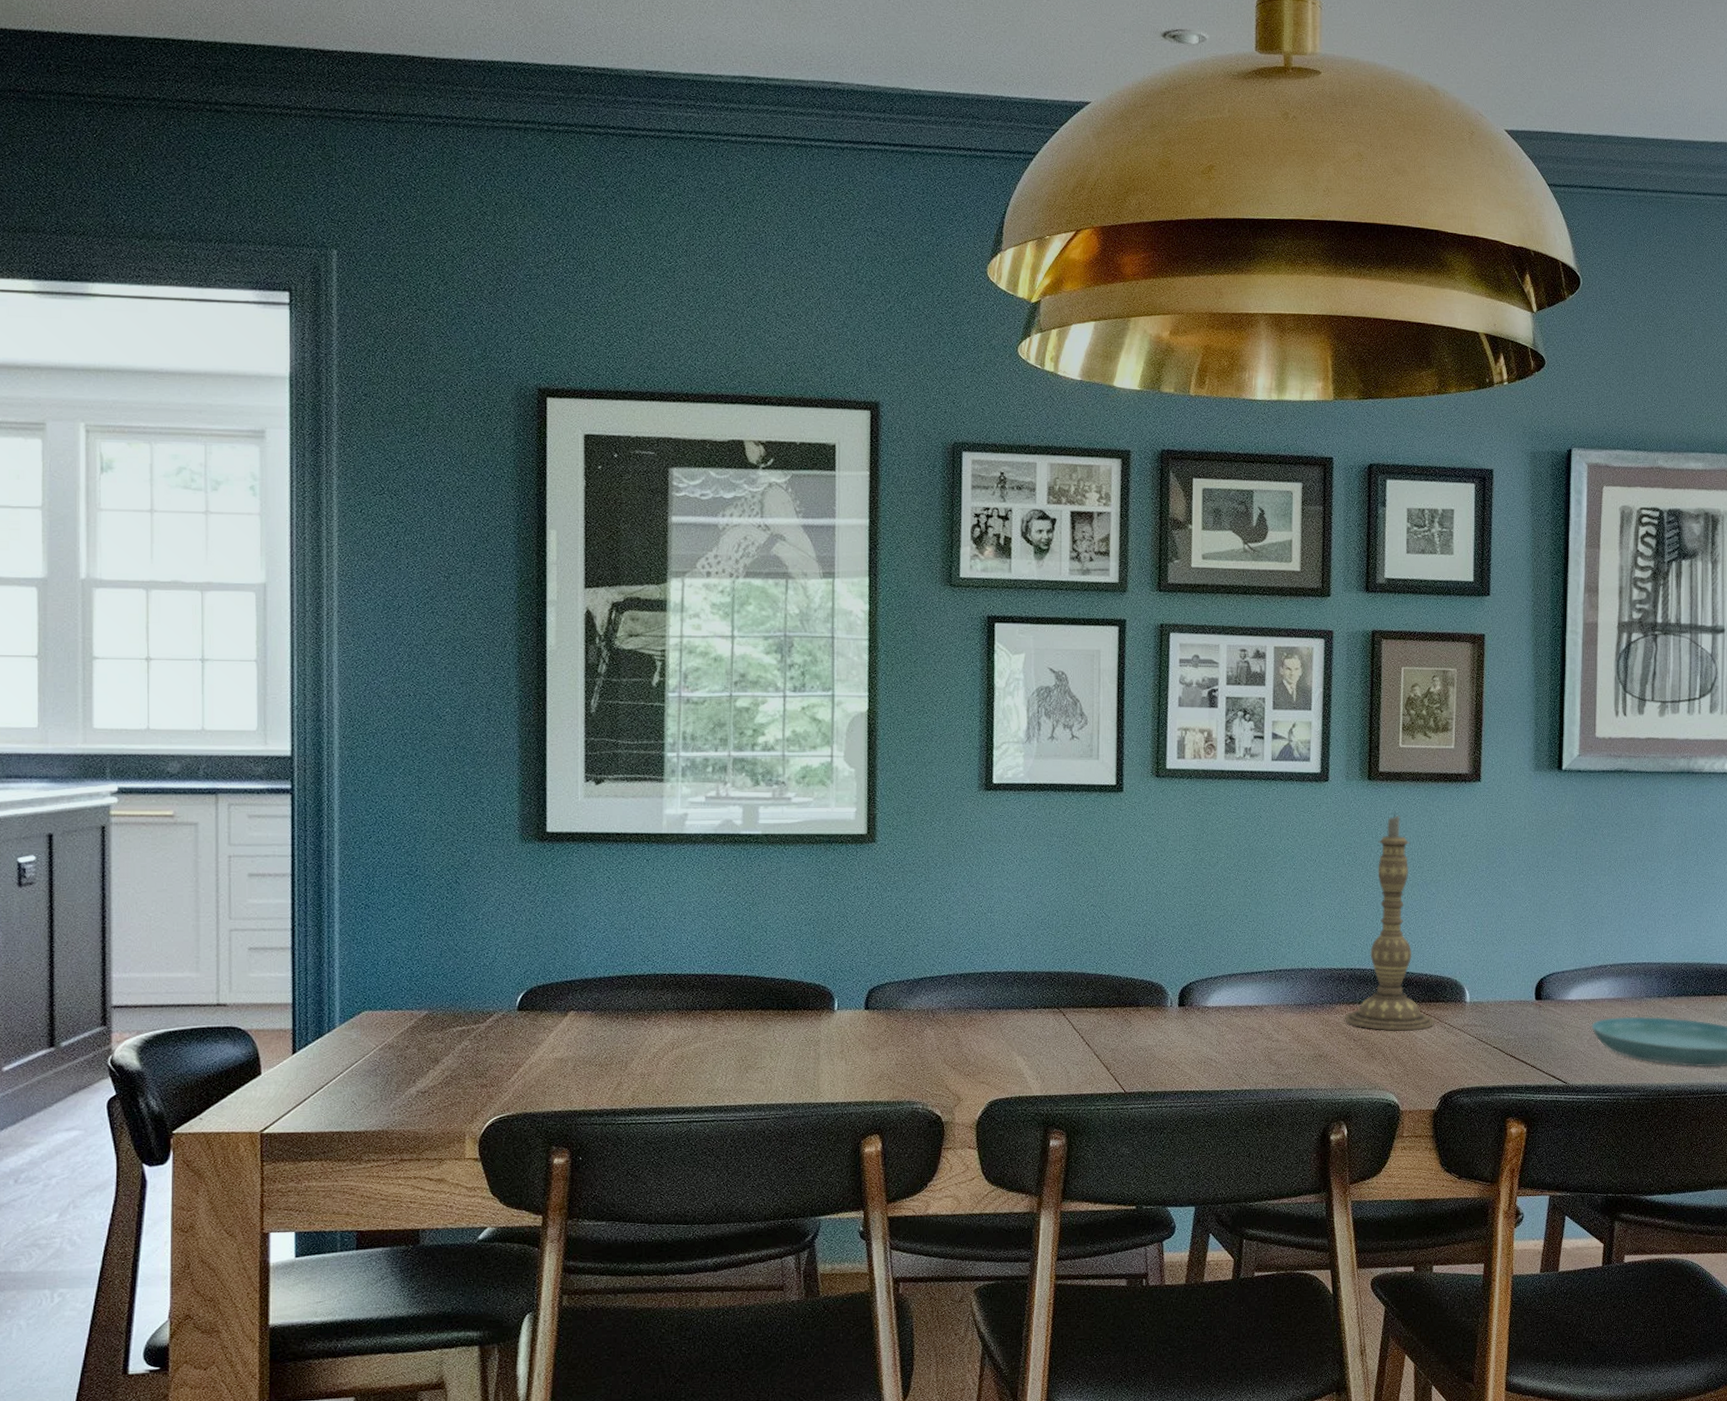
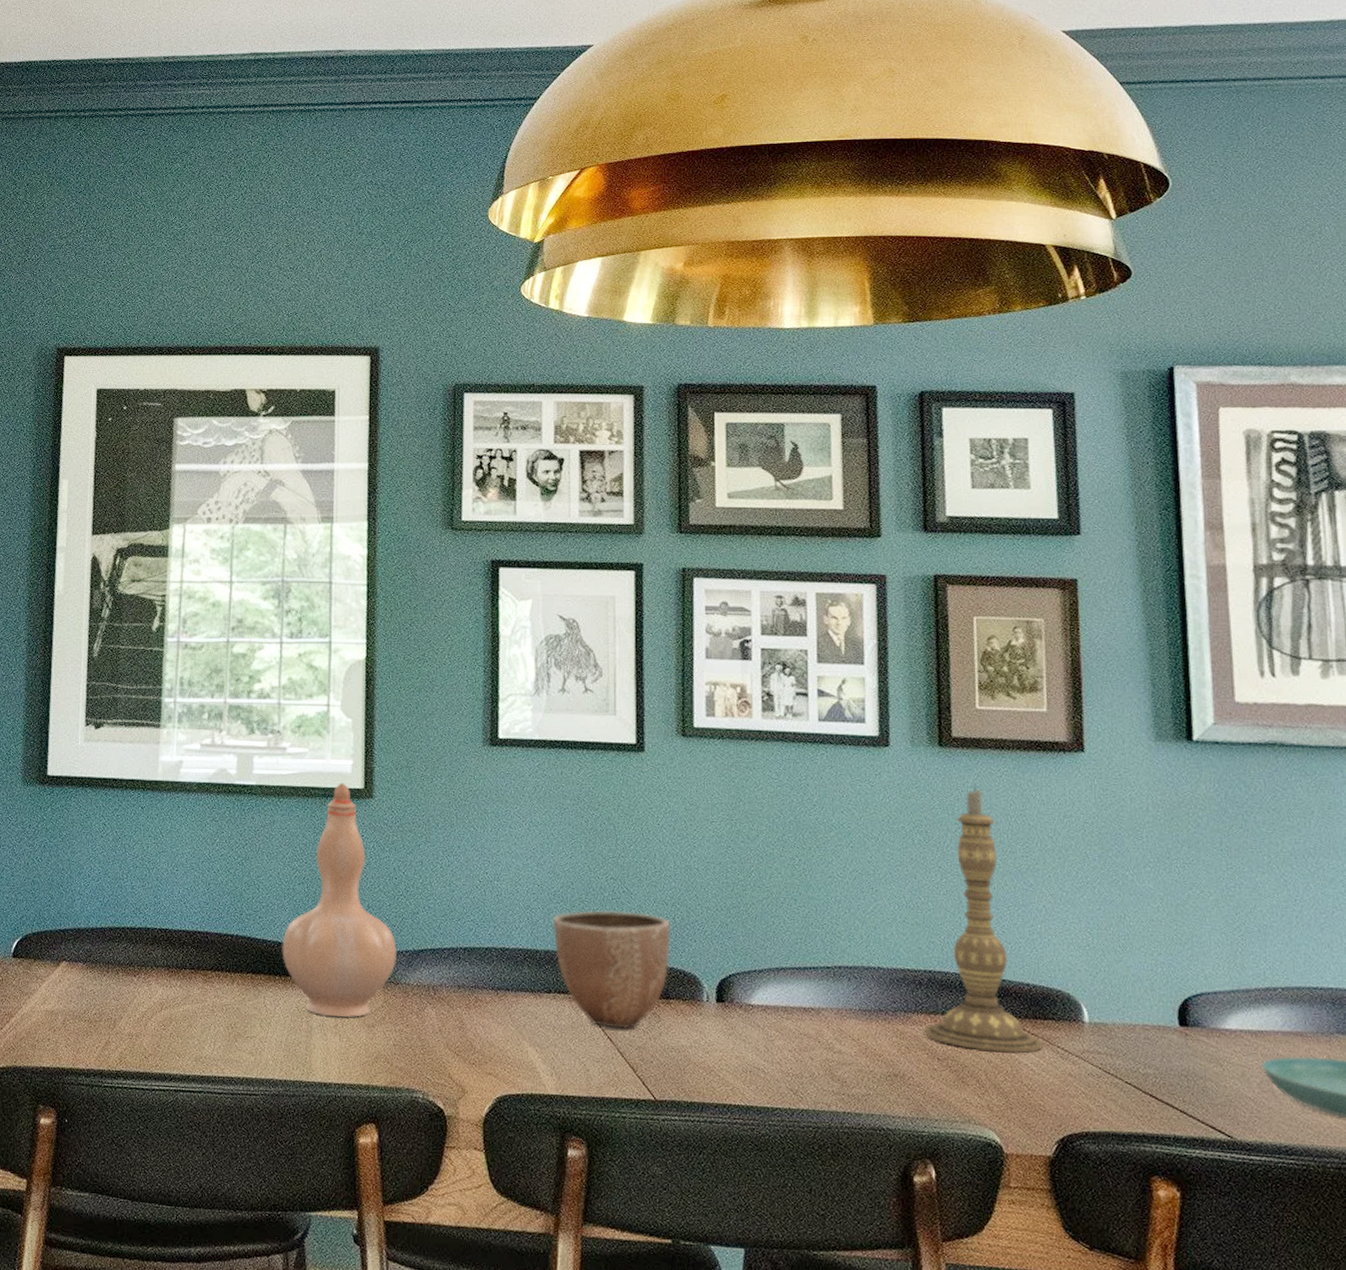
vase: none [790,829,898,1043] -> present [282,783,396,1017]
decorative bowl: none [1039,934,1141,1035] -> present [552,910,671,1029]

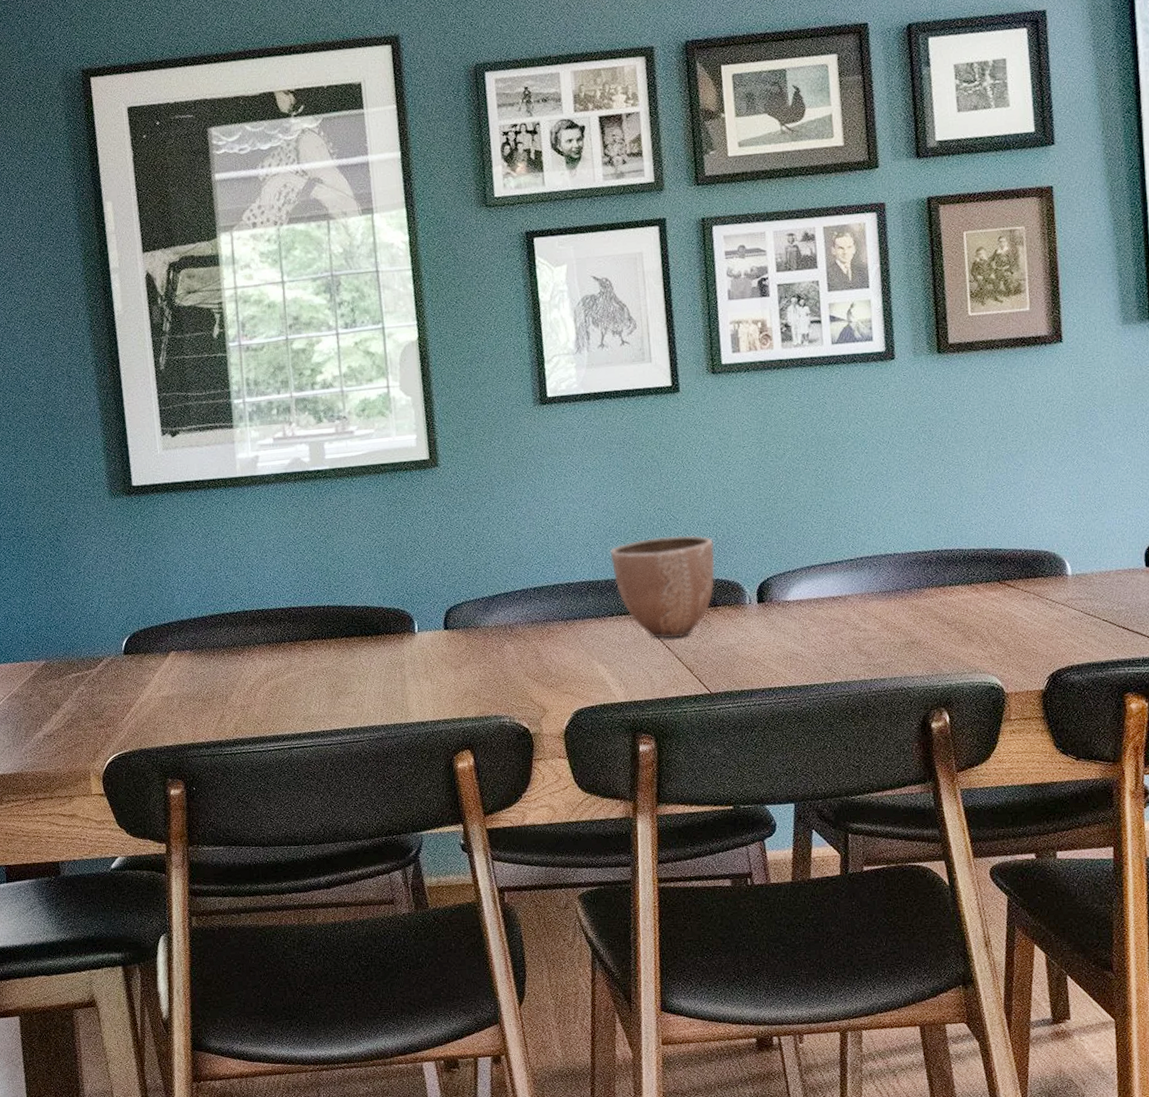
vase: present [282,783,396,1017] -> none [370,456,475,665]
candlestick: present [925,785,1043,1053] -> none [935,384,1034,612]

